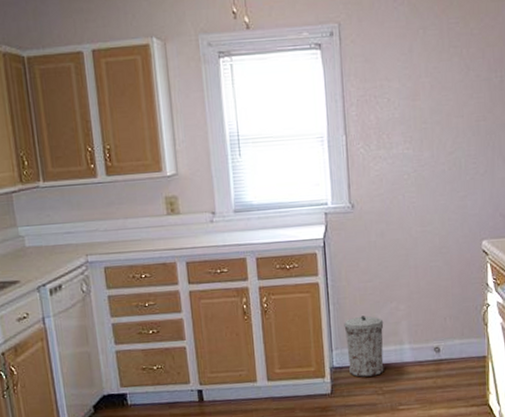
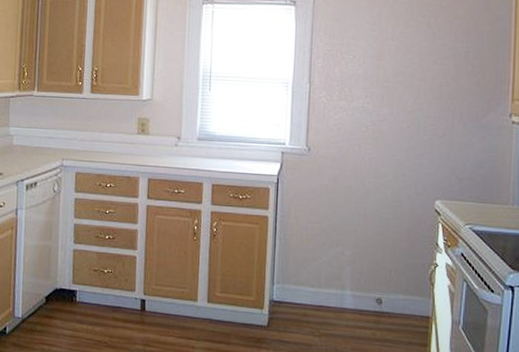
trash can: present [344,316,384,377] -> none [288,255,328,317]

